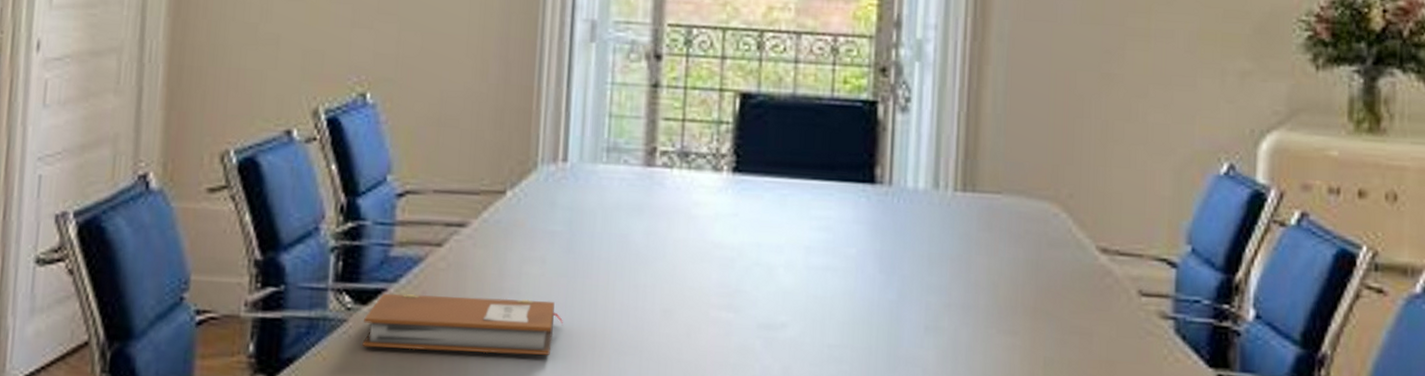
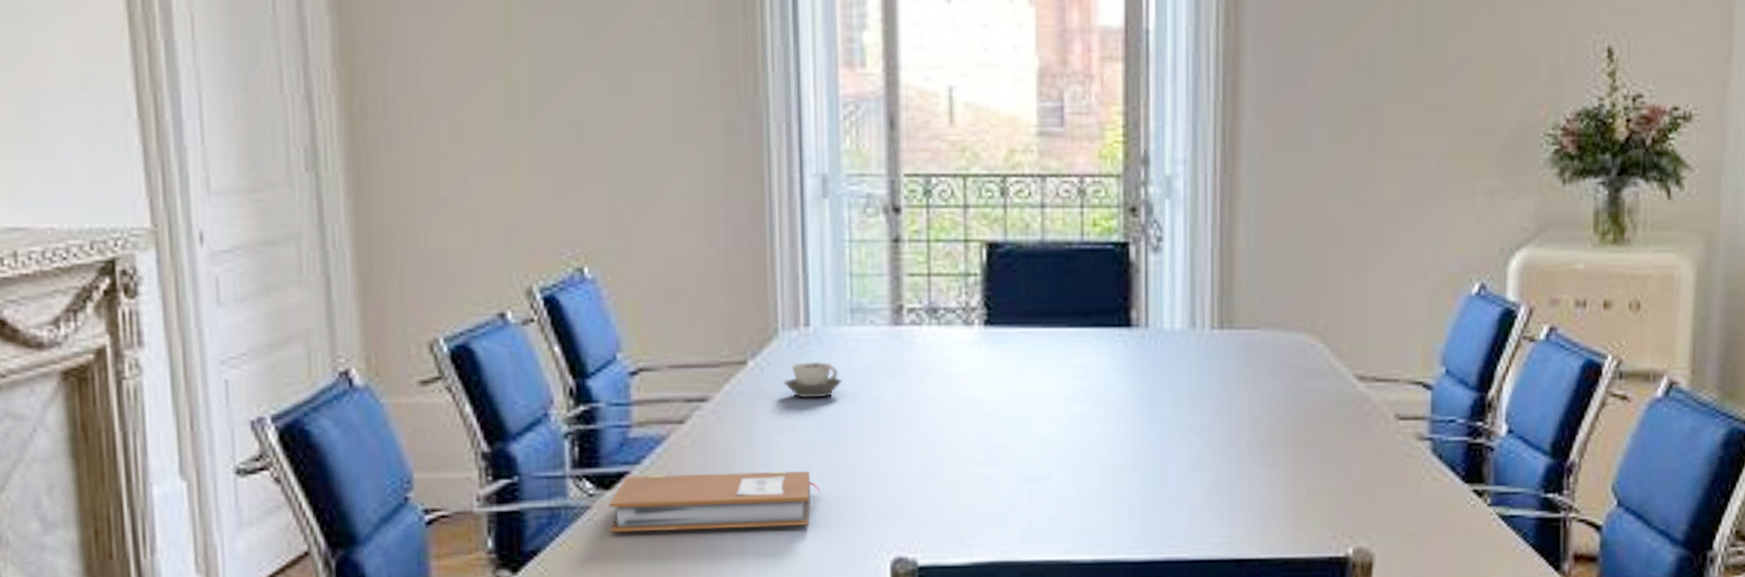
cup: none [538,195,593,231] -> present [783,361,842,398]

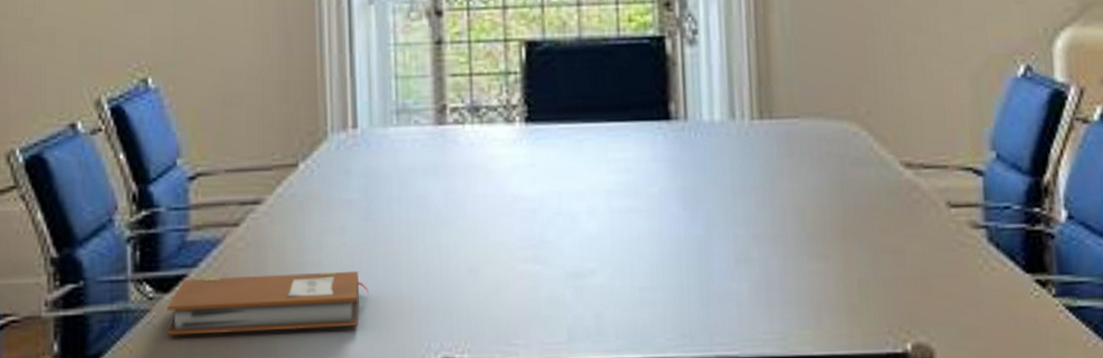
cup: present [783,361,842,398] -> none [333,162,389,199]

